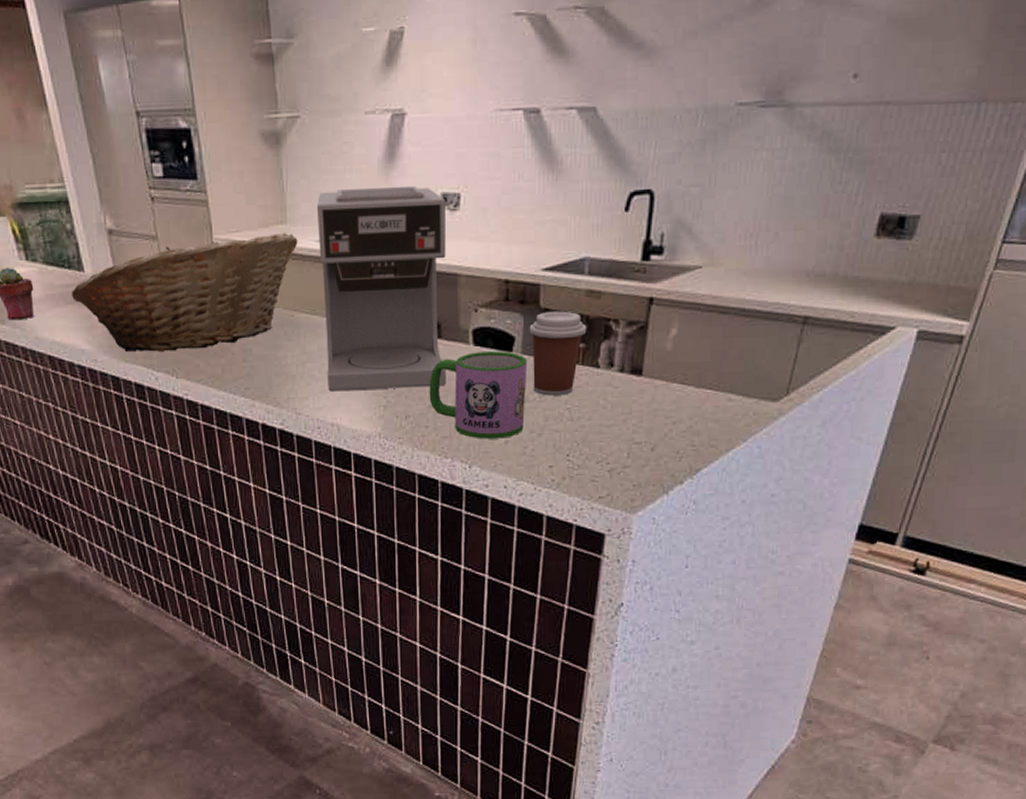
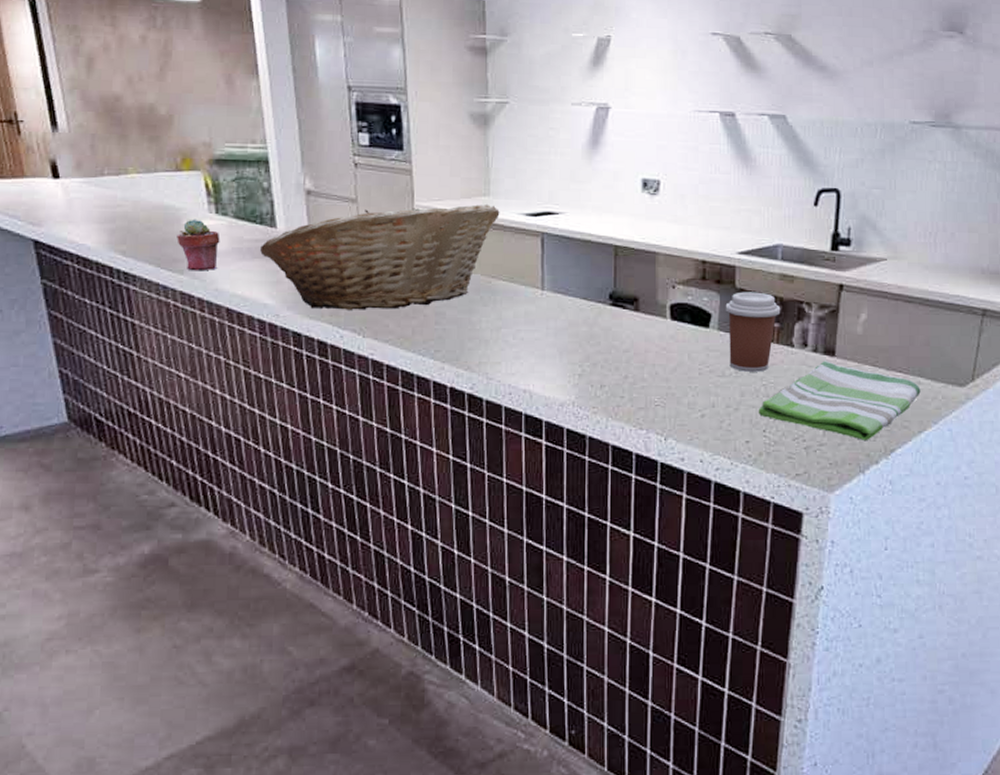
coffee maker: present [317,187,447,392] -> none [520,169,647,358]
mug: present [429,351,528,439] -> none [625,326,724,412]
dish towel: none [561,380,731,461] -> present [758,361,921,440]

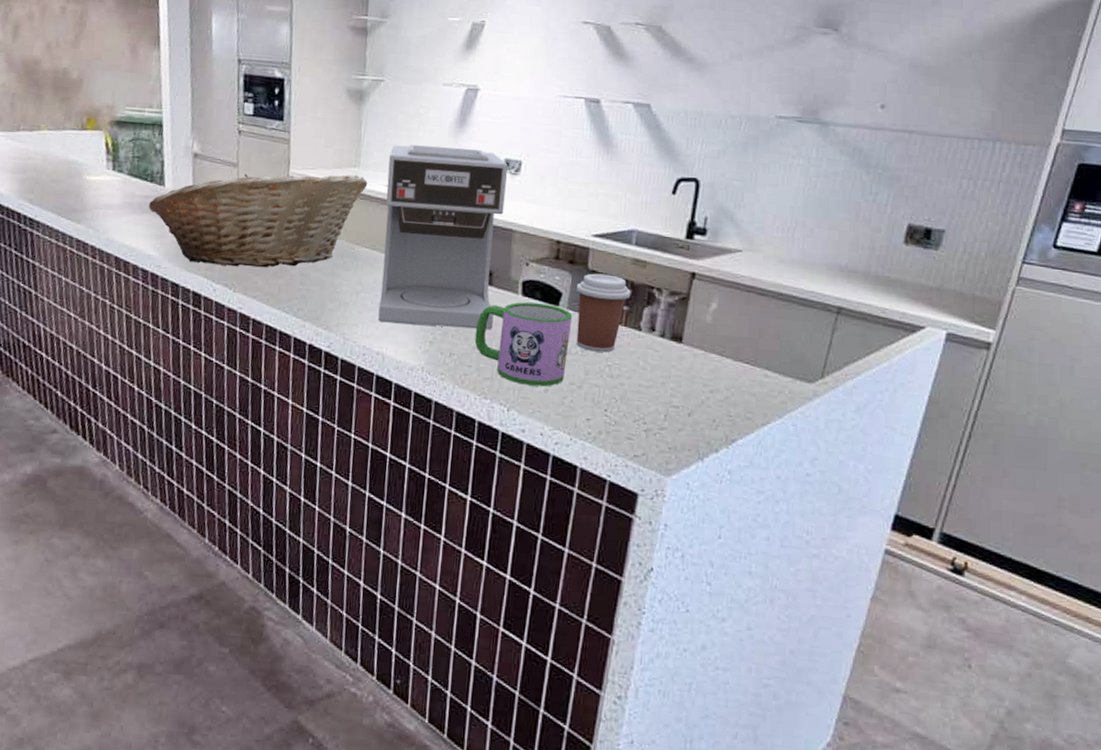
potted succulent: present [177,219,220,271] -> none [77,174,115,222]
coffee maker: none [520,169,647,358] -> present [378,145,509,329]
mug: none [625,326,724,412] -> present [474,302,573,387]
dish towel: present [758,361,921,440] -> none [600,346,767,428]

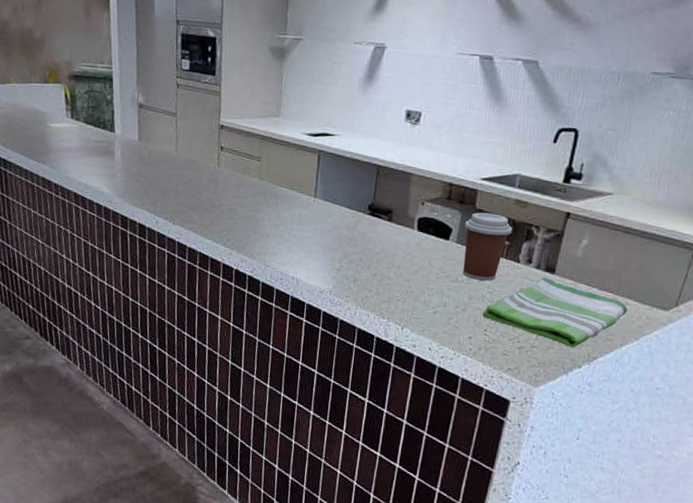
fruit basket: present [149,174,368,268] -> none [102,122,287,204]
coffee maker: present [378,145,509,329] -> none [294,97,410,259]
mug: present [474,302,573,387] -> none [375,236,461,309]
dish towel: none [600,346,767,428] -> present [482,277,628,347]

